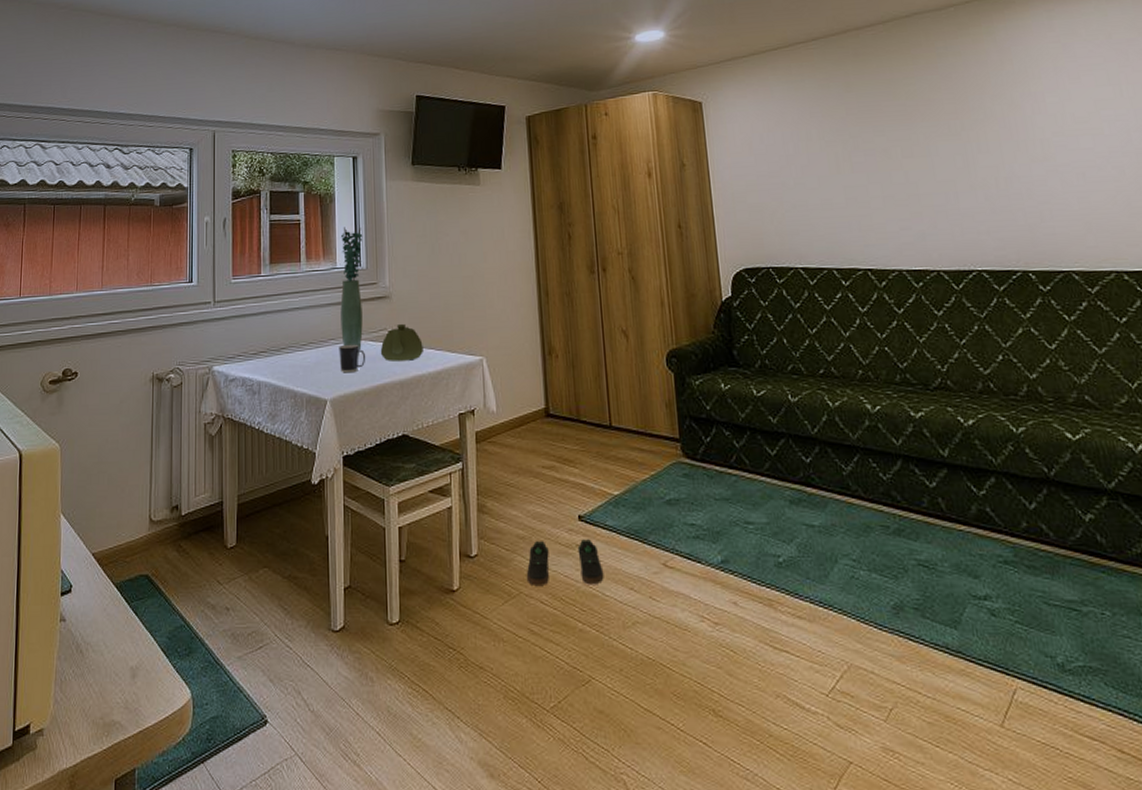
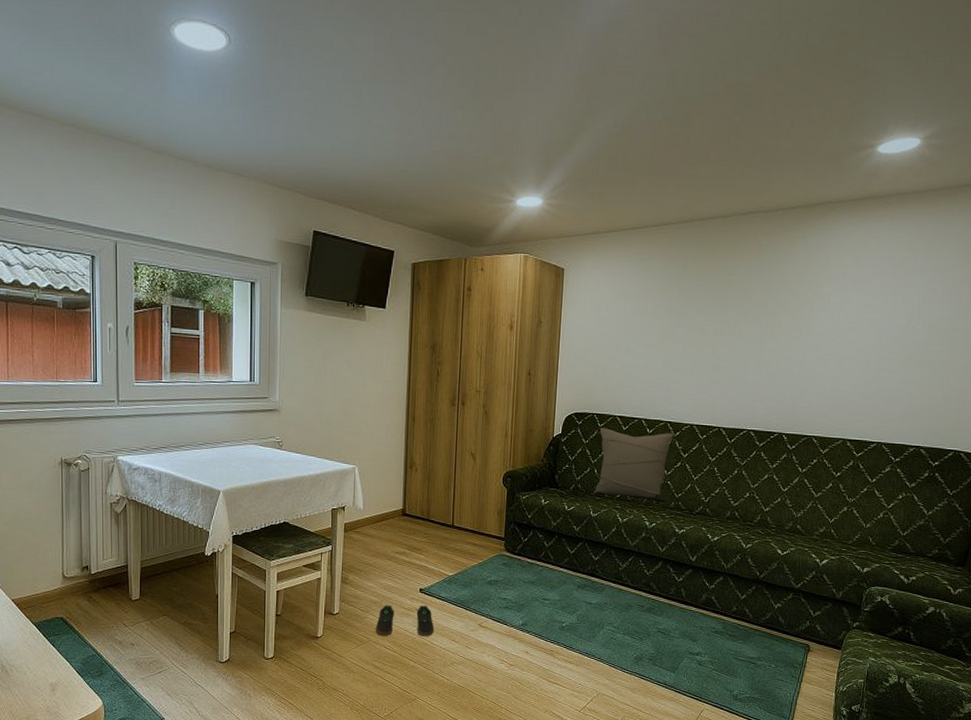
mug: present [339,344,366,373] -> none [232,446,256,471]
vase: present [340,227,363,357] -> none [234,346,257,458]
teapot: present [380,324,423,361] -> none [268,434,306,464]
pillow: none [781,284,892,377] -> present [594,428,674,503]

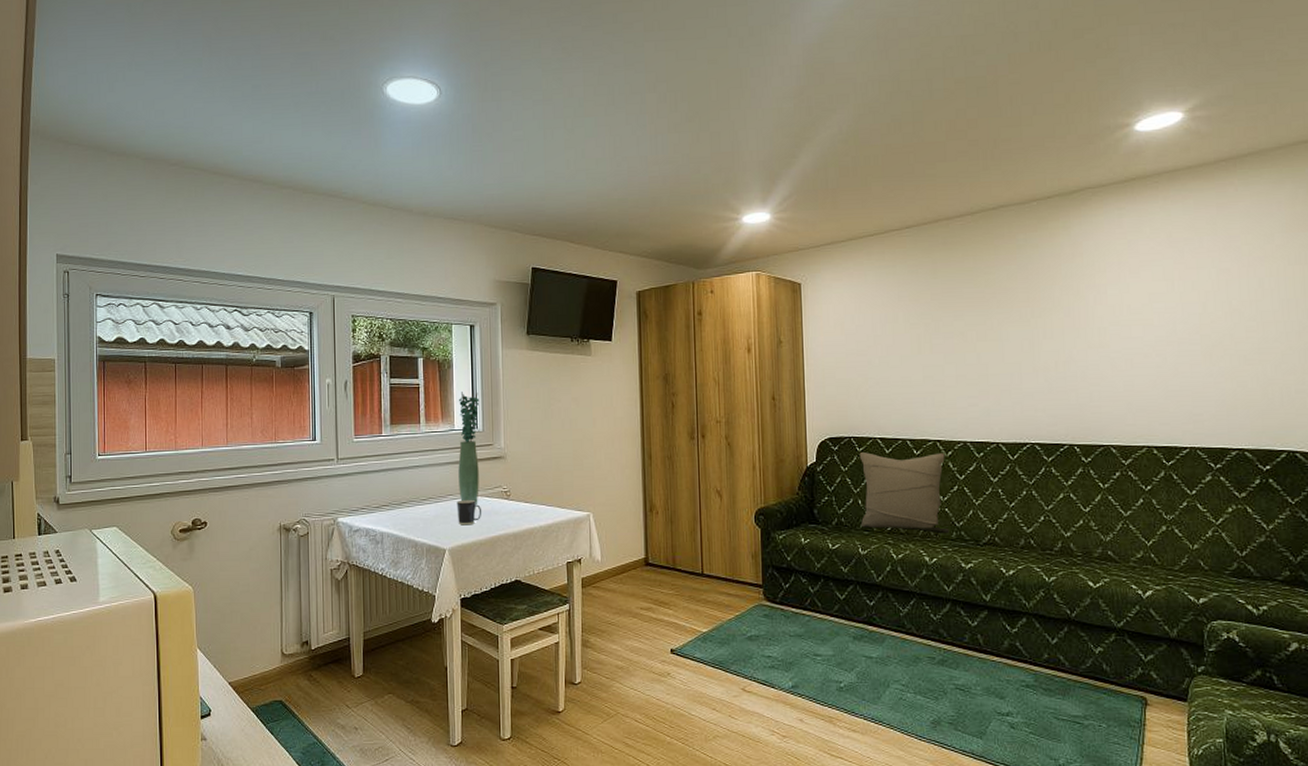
mug: none [232,446,256,471] -> present [456,499,482,526]
vase: none [234,346,257,458] -> present [458,392,480,511]
shoe: present [375,605,434,636] -> none [623,669,691,707]

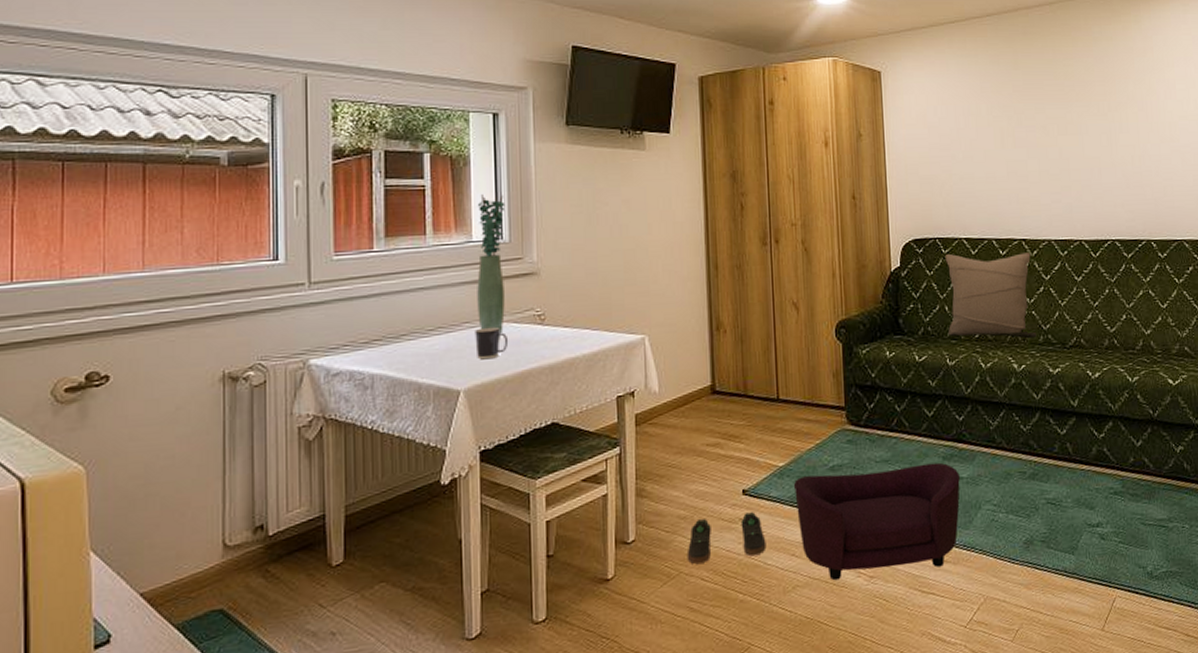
shoe: none [623,669,691,707] -> present [687,512,767,564]
dog bed: none [715,641,870,736] -> present [793,462,960,581]

